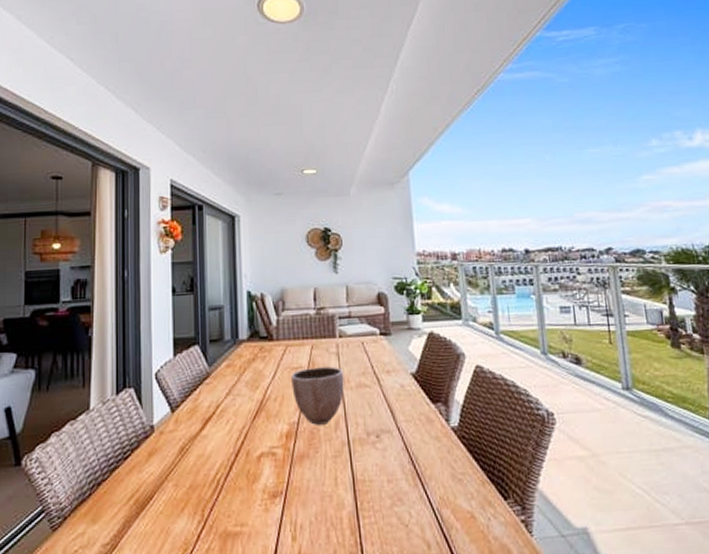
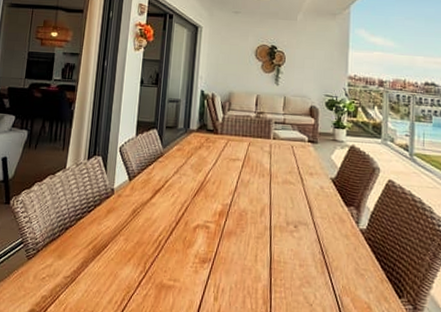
decorative bowl: present [291,366,344,425] -> none [228,161,273,210]

